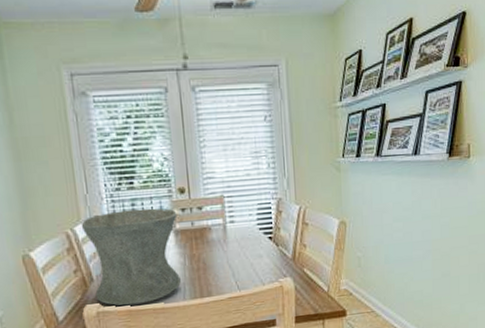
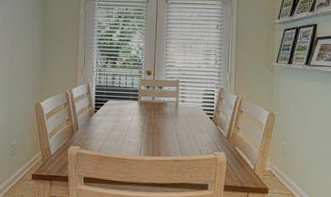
vase: present [81,208,181,306] -> none [76,81,143,153]

